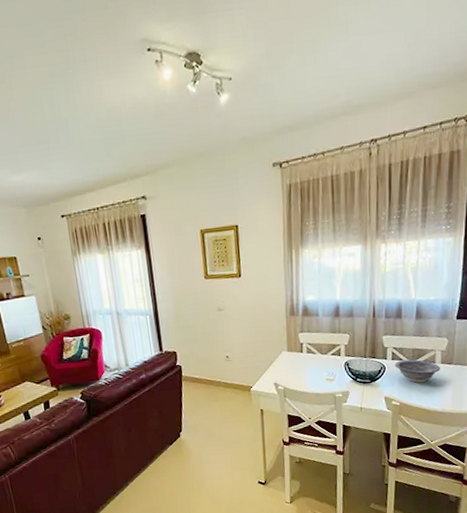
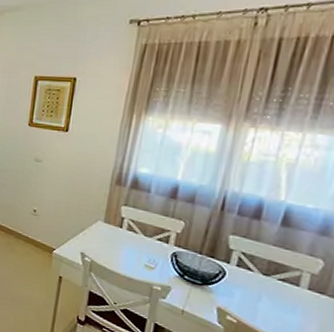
decorative bowl: present [394,359,440,383] -> none [239,269,305,306]

